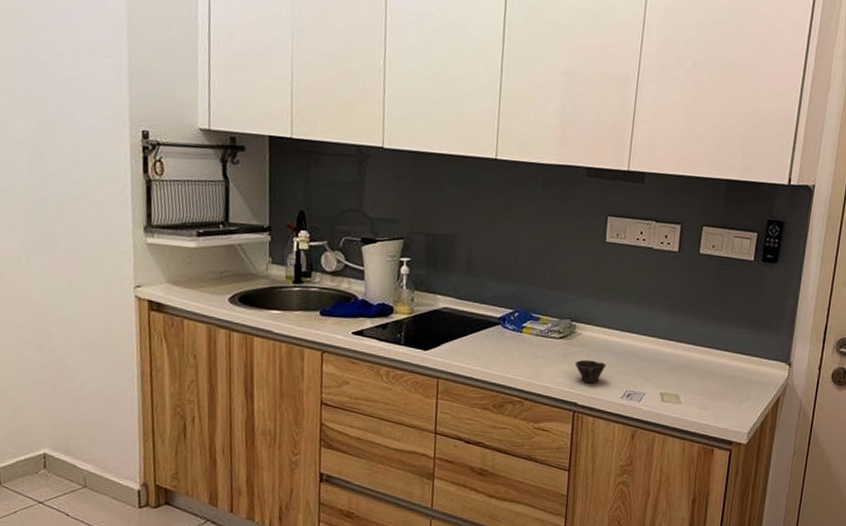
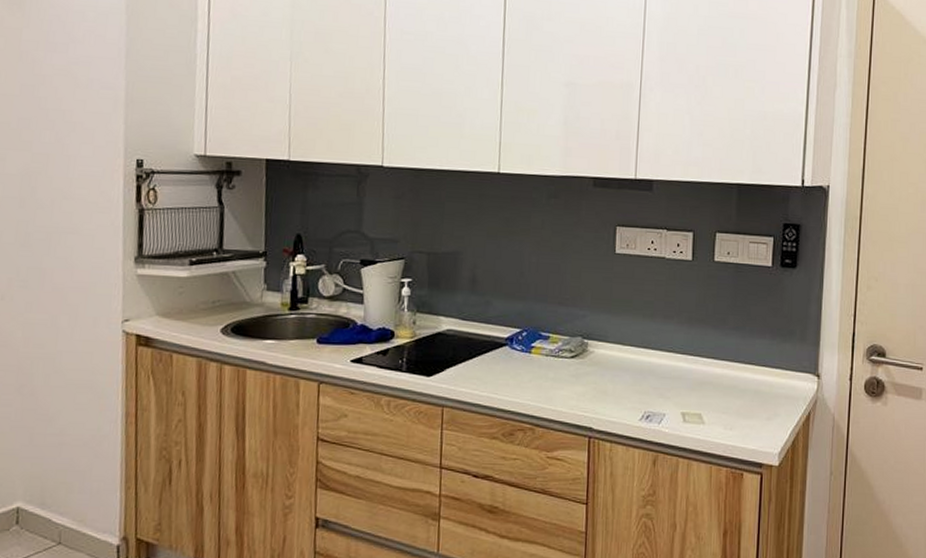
cup: present [575,359,606,383] -> none [588,379,622,405]

